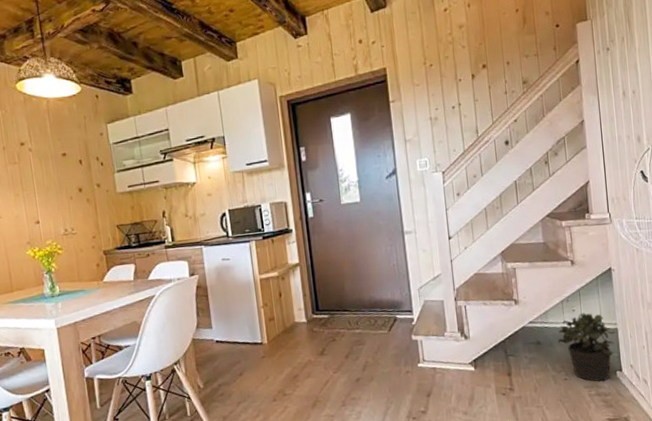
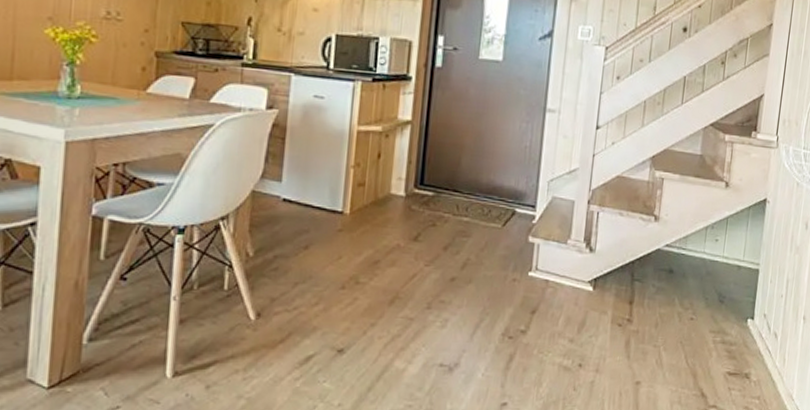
potted plant: present [557,313,616,382] -> none [692,245,757,328]

